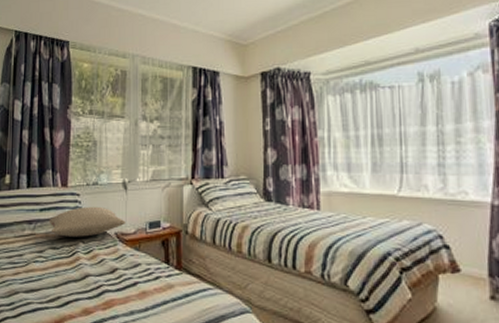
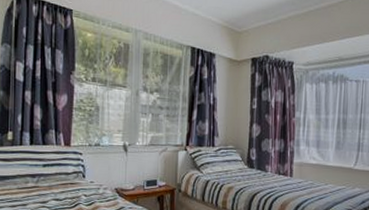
pillow: present [49,206,125,237] -> none [53,164,125,191]

